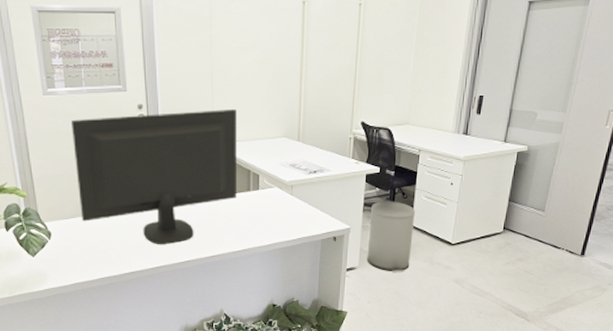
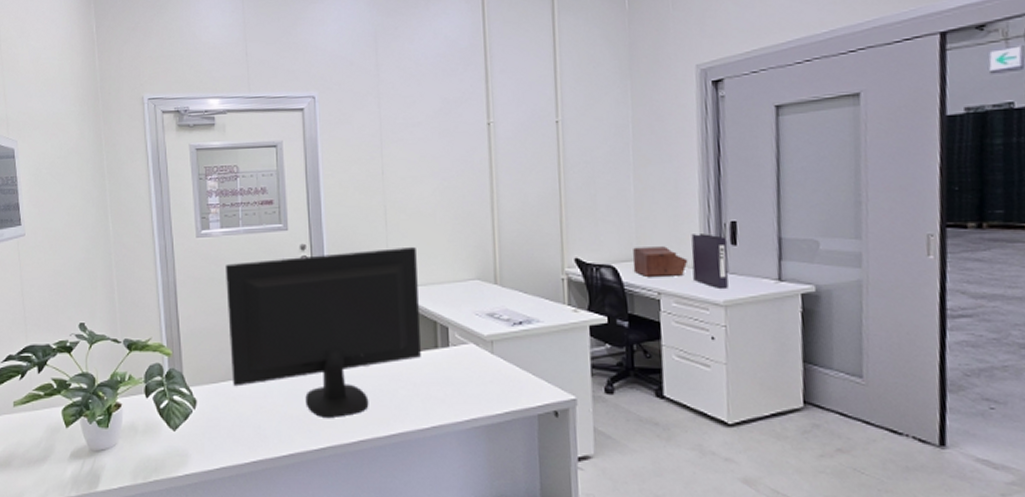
pedal bin: present [367,200,416,273] -> none [601,360,670,467]
sewing box: none [403,114,444,137] -> present [632,246,688,277]
binder: none [446,105,475,147] -> present [691,234,729,288]

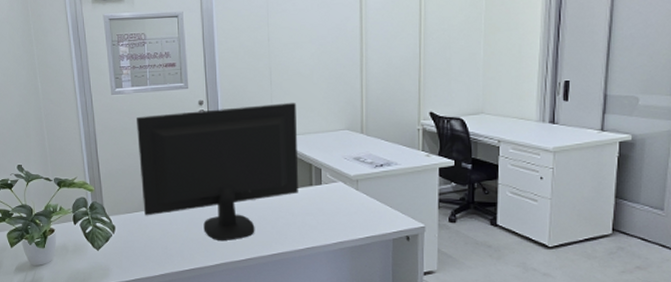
sewing box: present [632,246,688,277] -> none [478,102,526,127]
binder: present [691,234,729,288] -> none [529,91,560,137]

